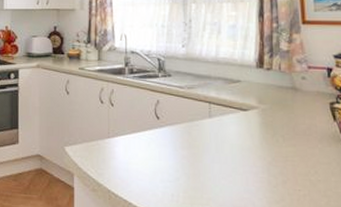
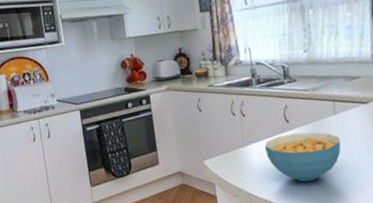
cereal bowl: none [130,131,214,188] -> present [264,132,341,182]

